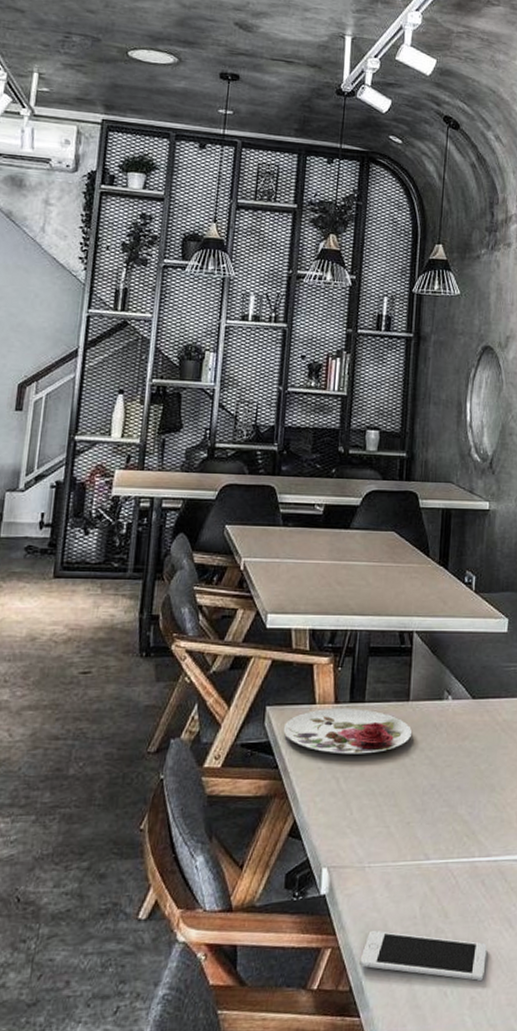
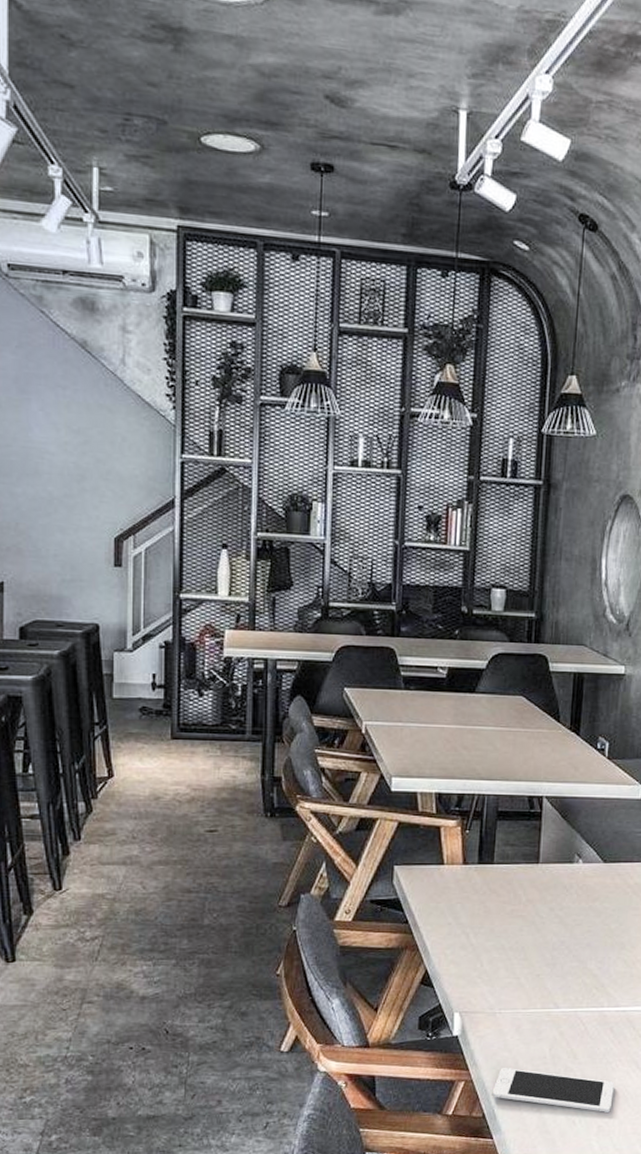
plate: present [283,709,413,754] -> none [412,869,542,912]

